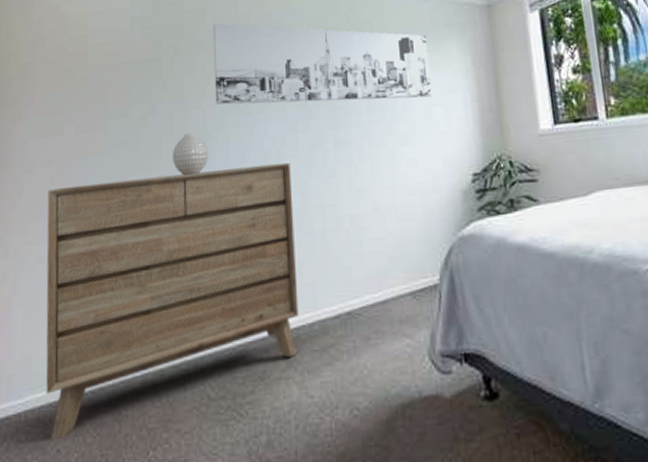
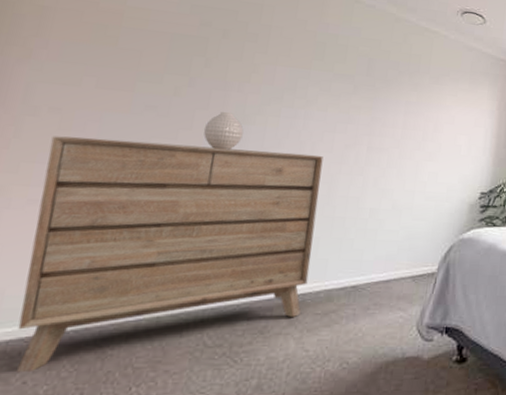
wall art: present [213,22,432,105] -> none [259,19,465,127]

